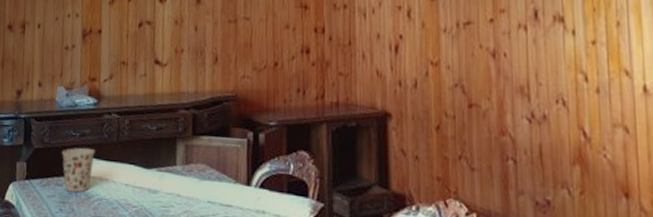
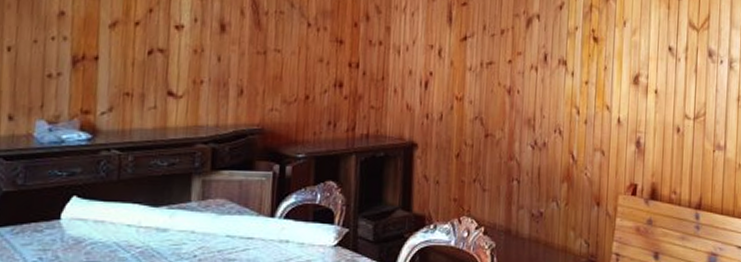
cup: present [61,147,95,193] -> none [41,188,89,238]

